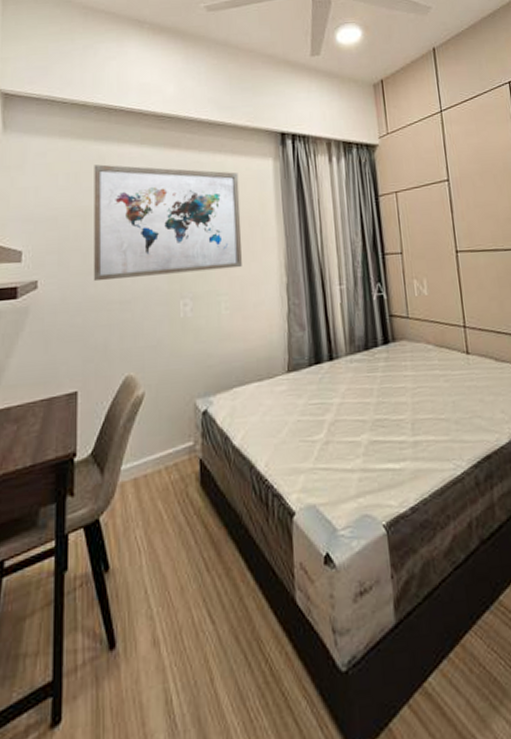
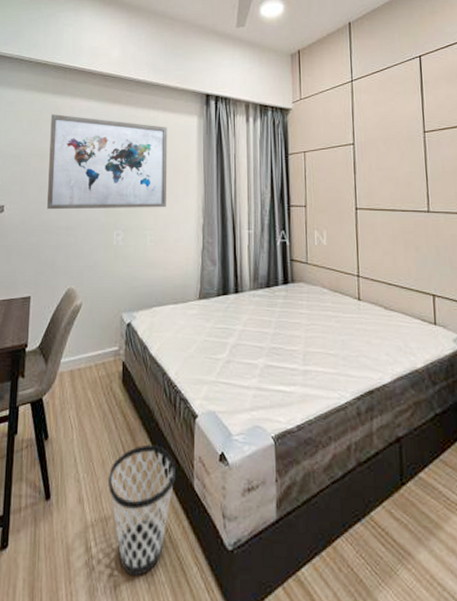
wastebasket: none [190,556,273,728] -> present [109,444,176,576]

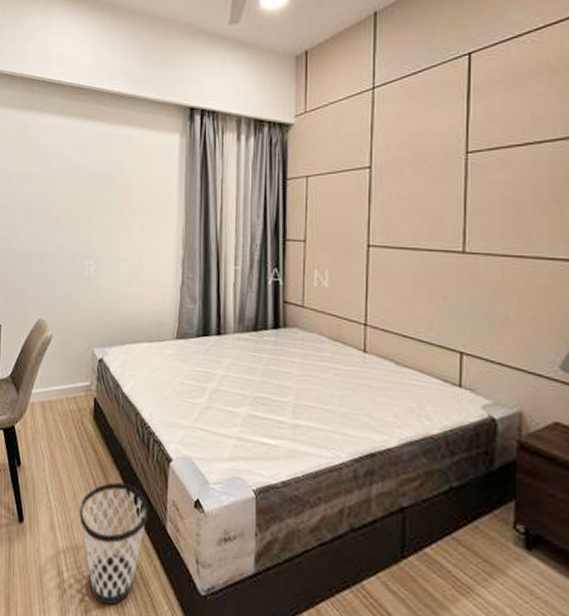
wall art: present [47,114,168,210] -> none [16,132,145,238]

